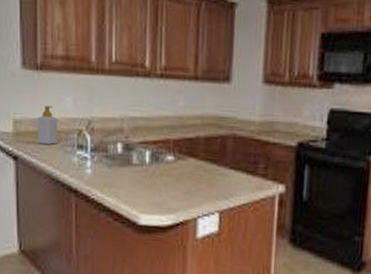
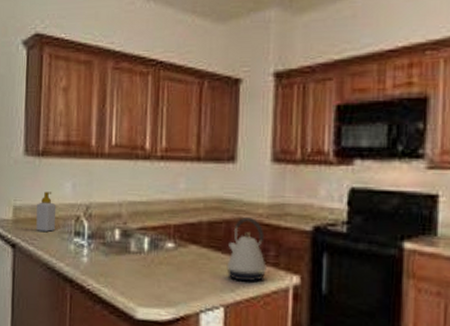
kettle: none [221,134,257,190] -> present [226,218,267,281]

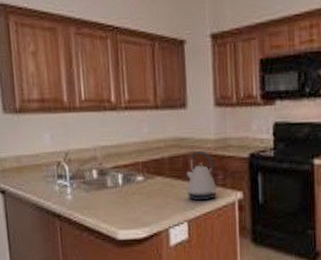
soap bottle: present [36,192,56,232] -> none [20,143,40,177]

